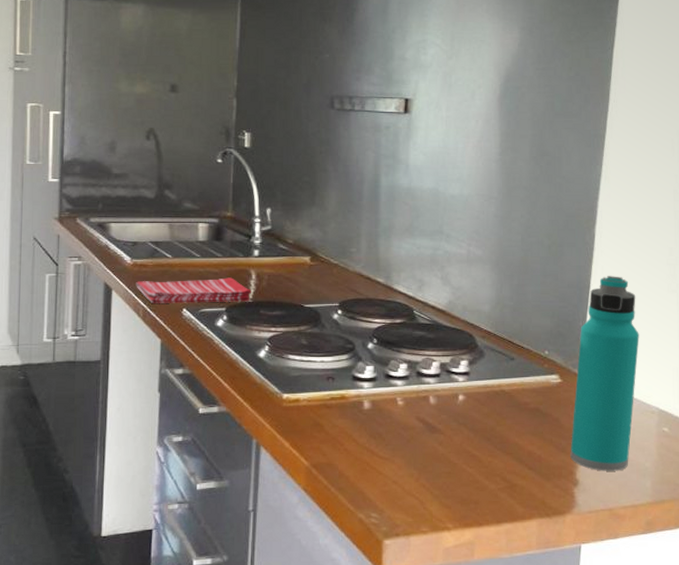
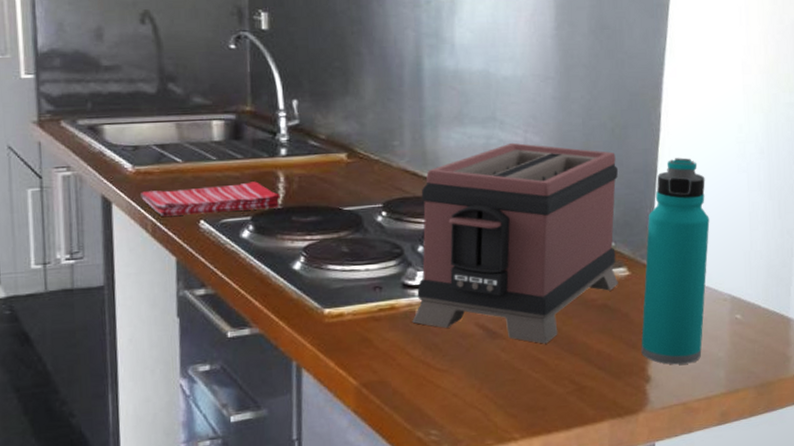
toaster: none [359,254,553,441] -> present [412,142,618,344]

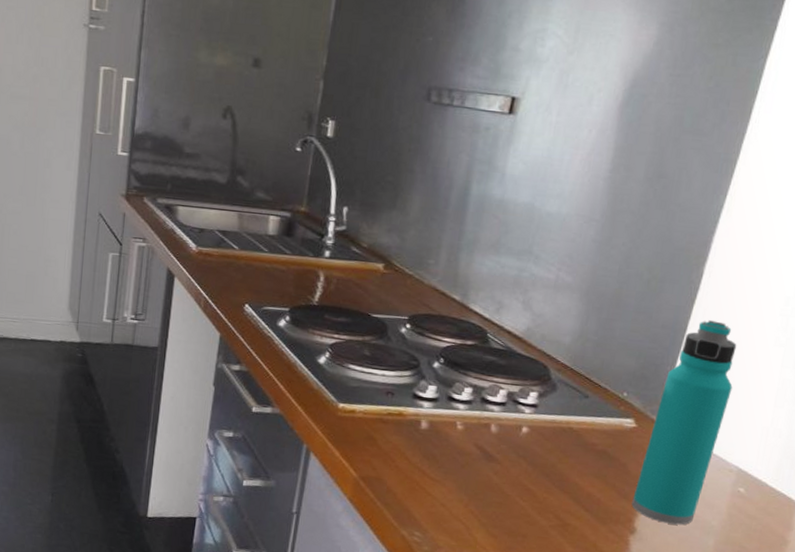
dish towel: present [141,181,282,216] -> none [199,270,319,305]
toaster: present [412,142,618,344] -> none [416,278,647,476]

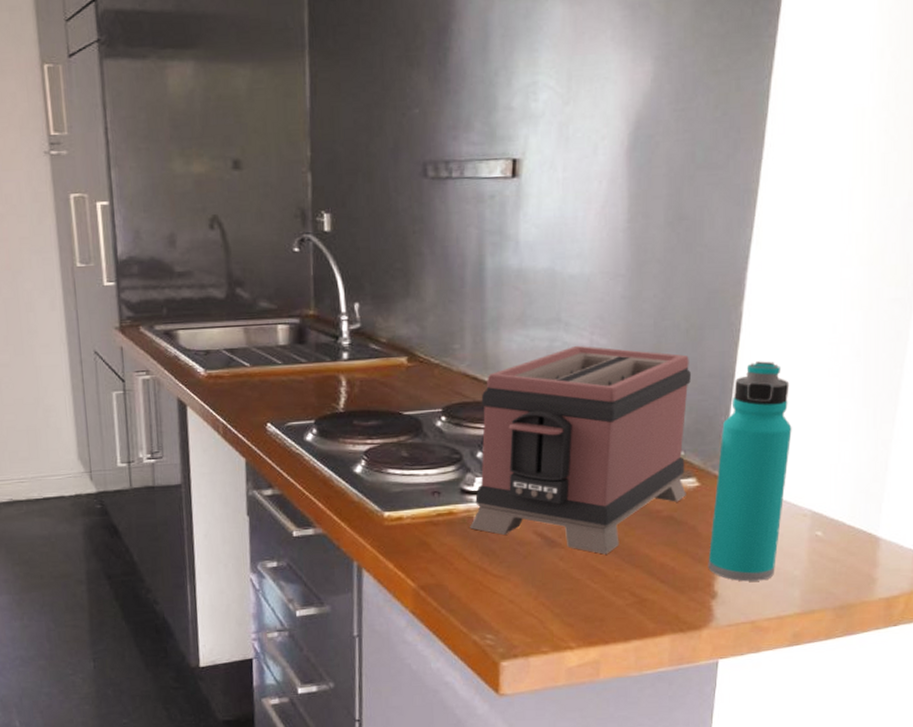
toaster: none [416,278,647,476] -> present [470,345,691,555]

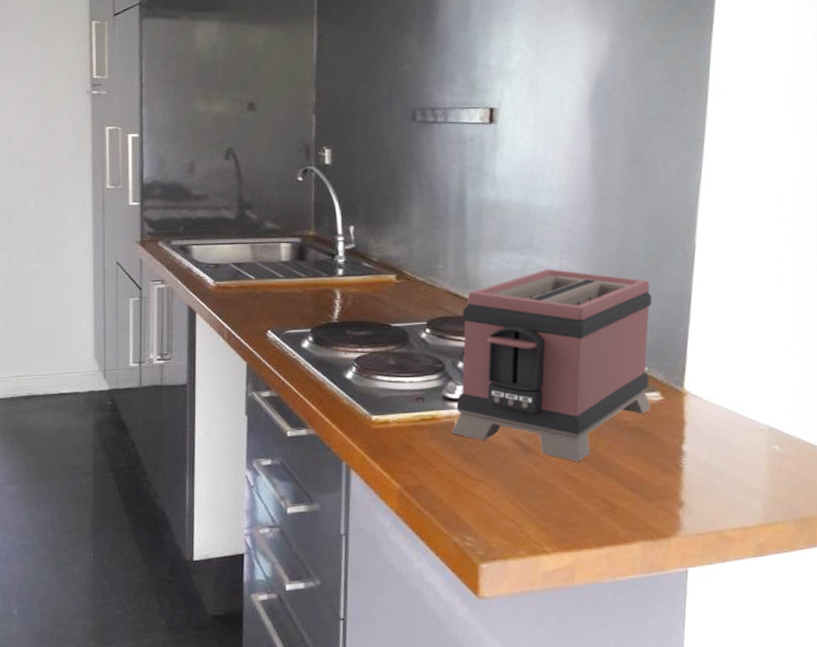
water bottle: present [708,361,792,582] -> none [674,287,746,492]

